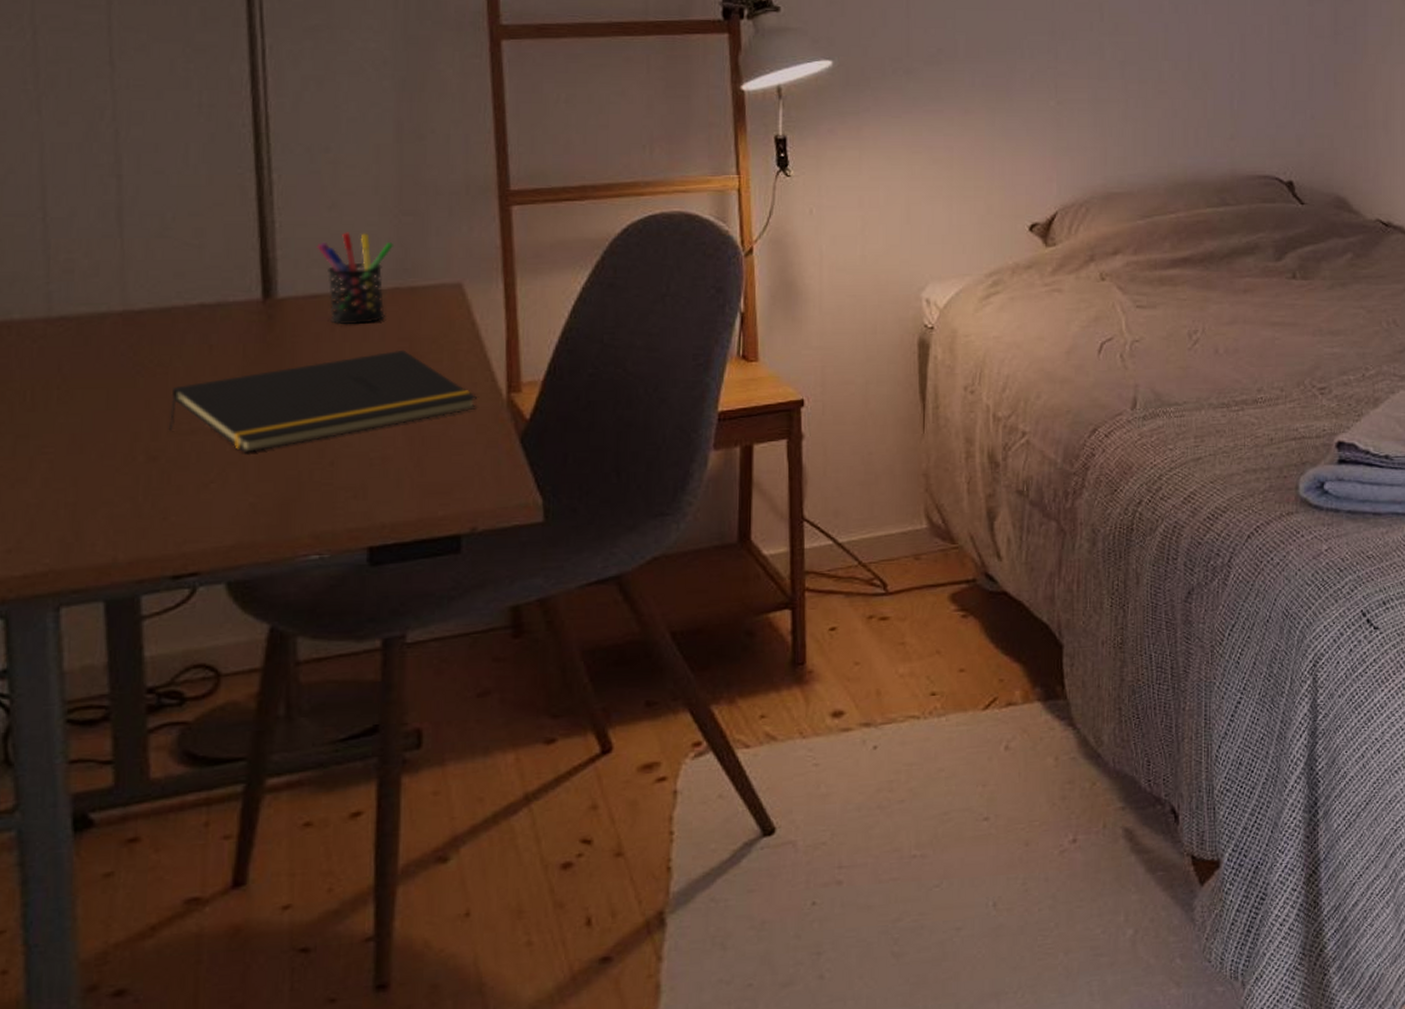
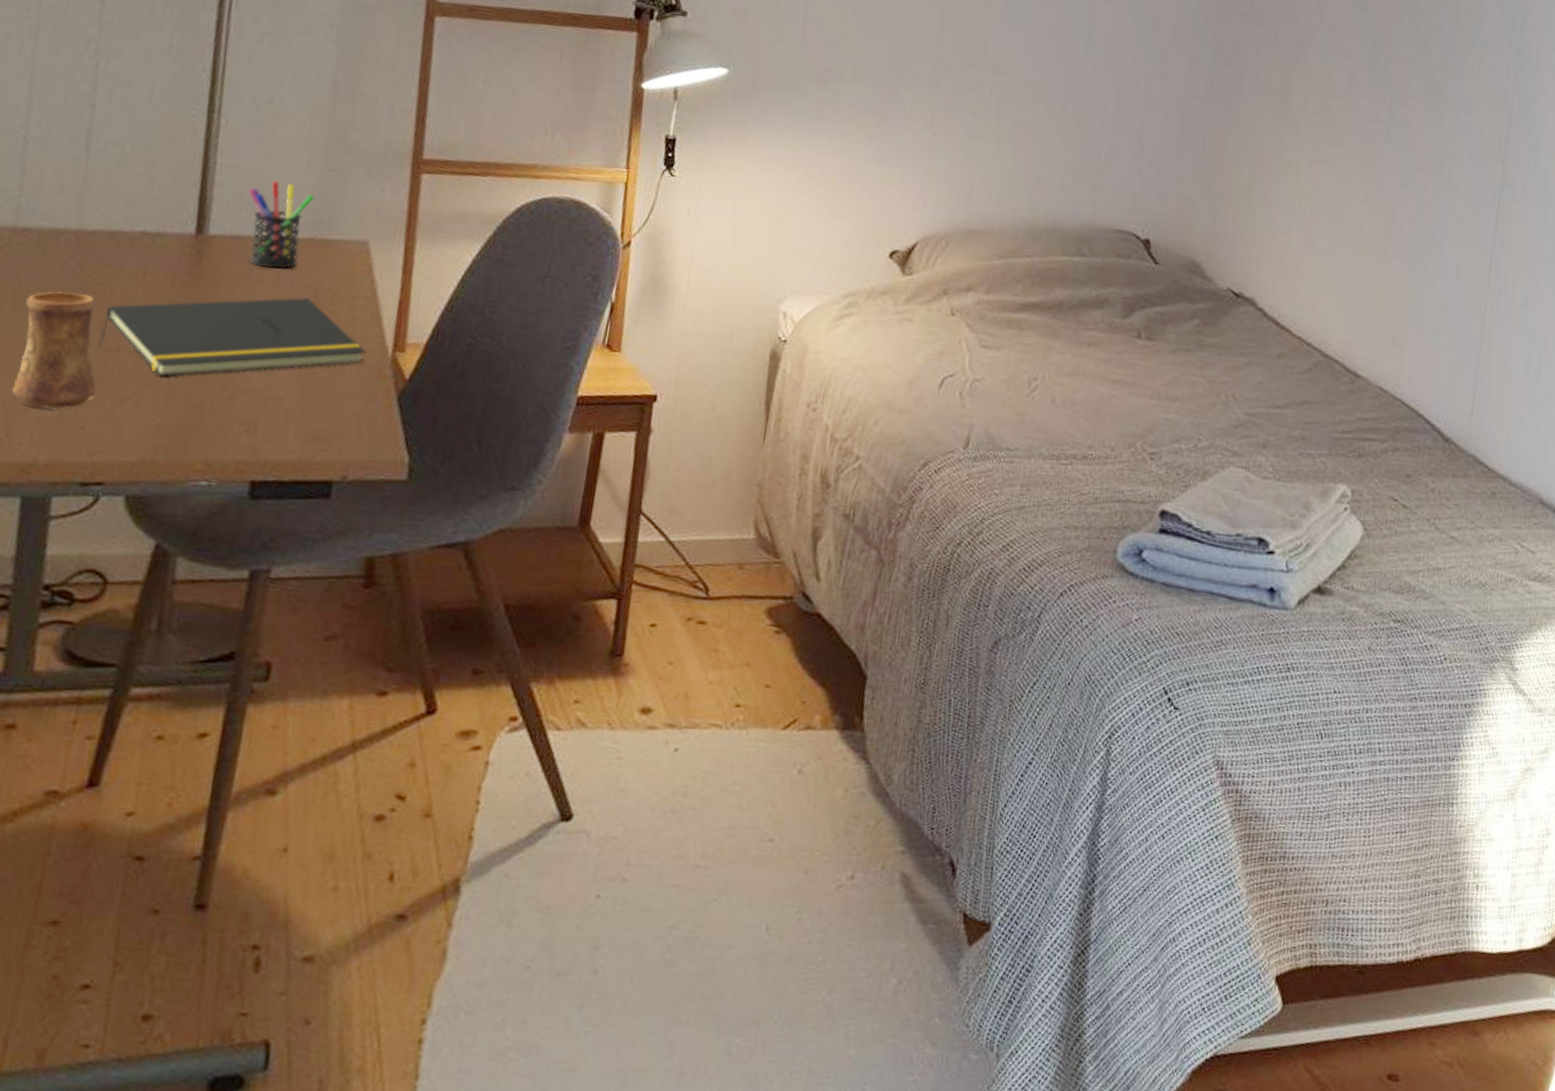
cup: none [74,378,175,505] -> present [12,291,98,409]

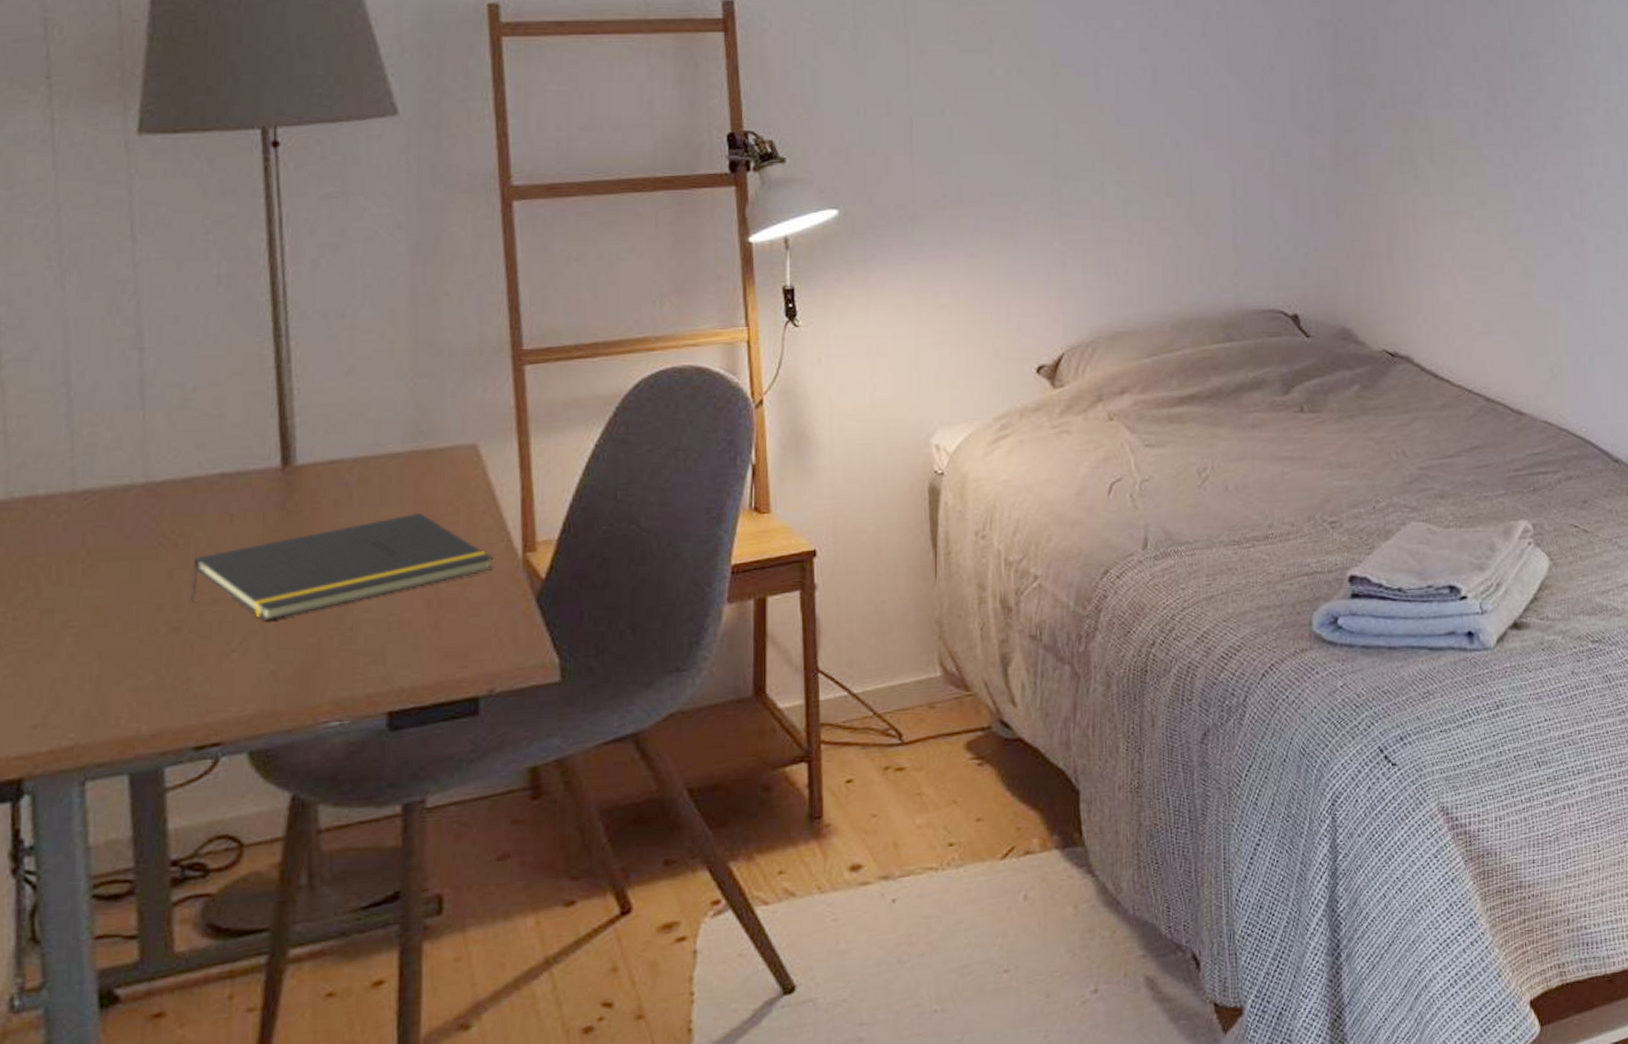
cup: present [12,291,98,409] -> none [99,548,198,677]
pen holder: present [248,180,315,269] -> none [334,397,410,489]

